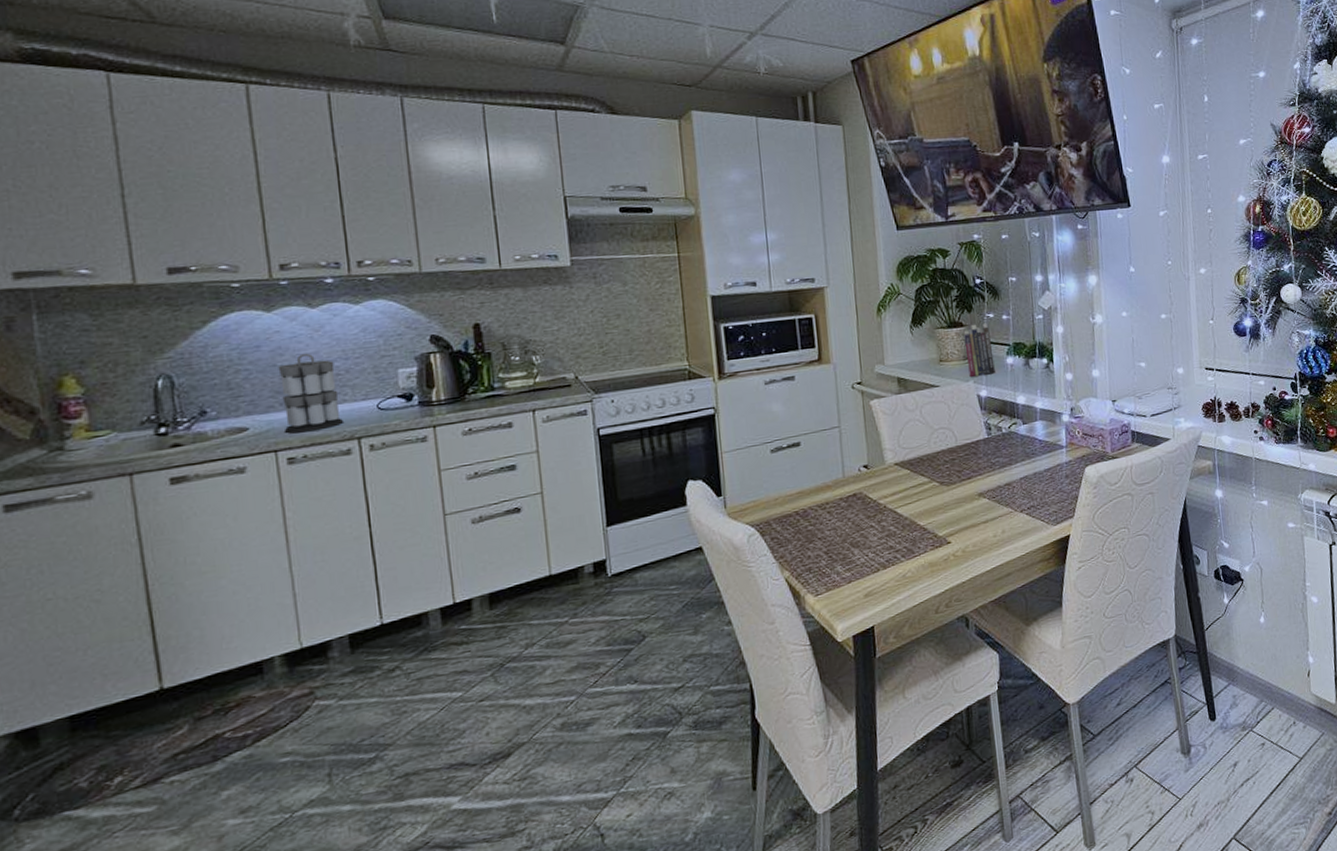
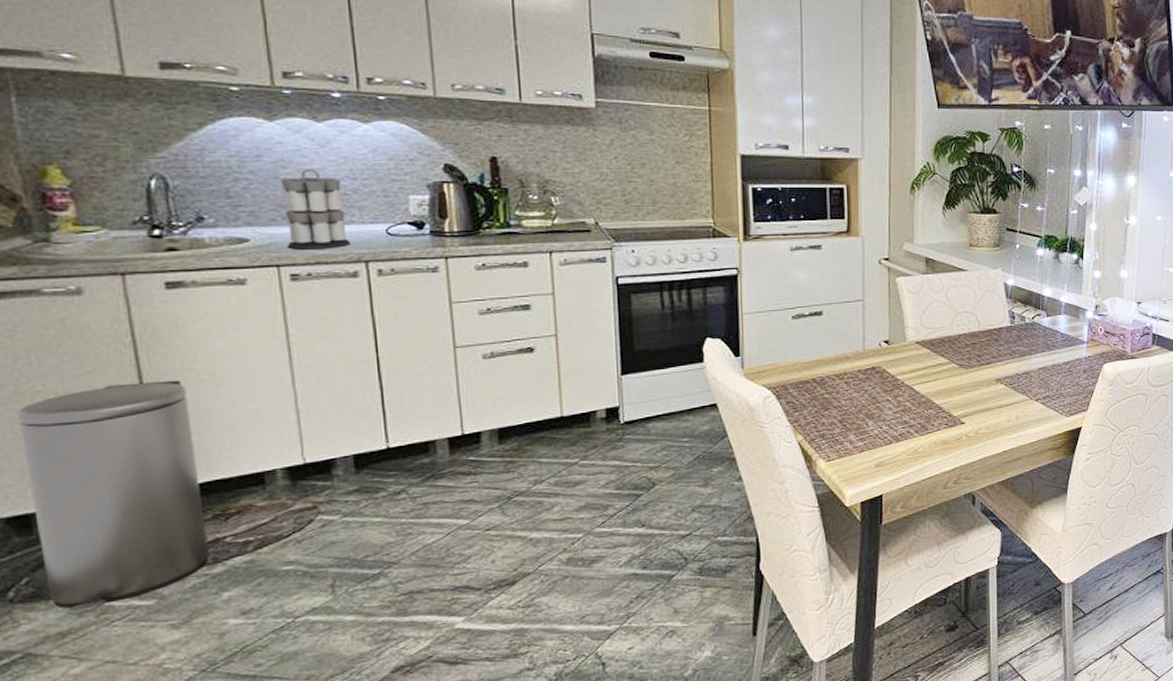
pedal bin: none [27,574,209,829] -> present [16,380,209,614]
books: present [963,322,995,378] -> none [996,212,1024,265]

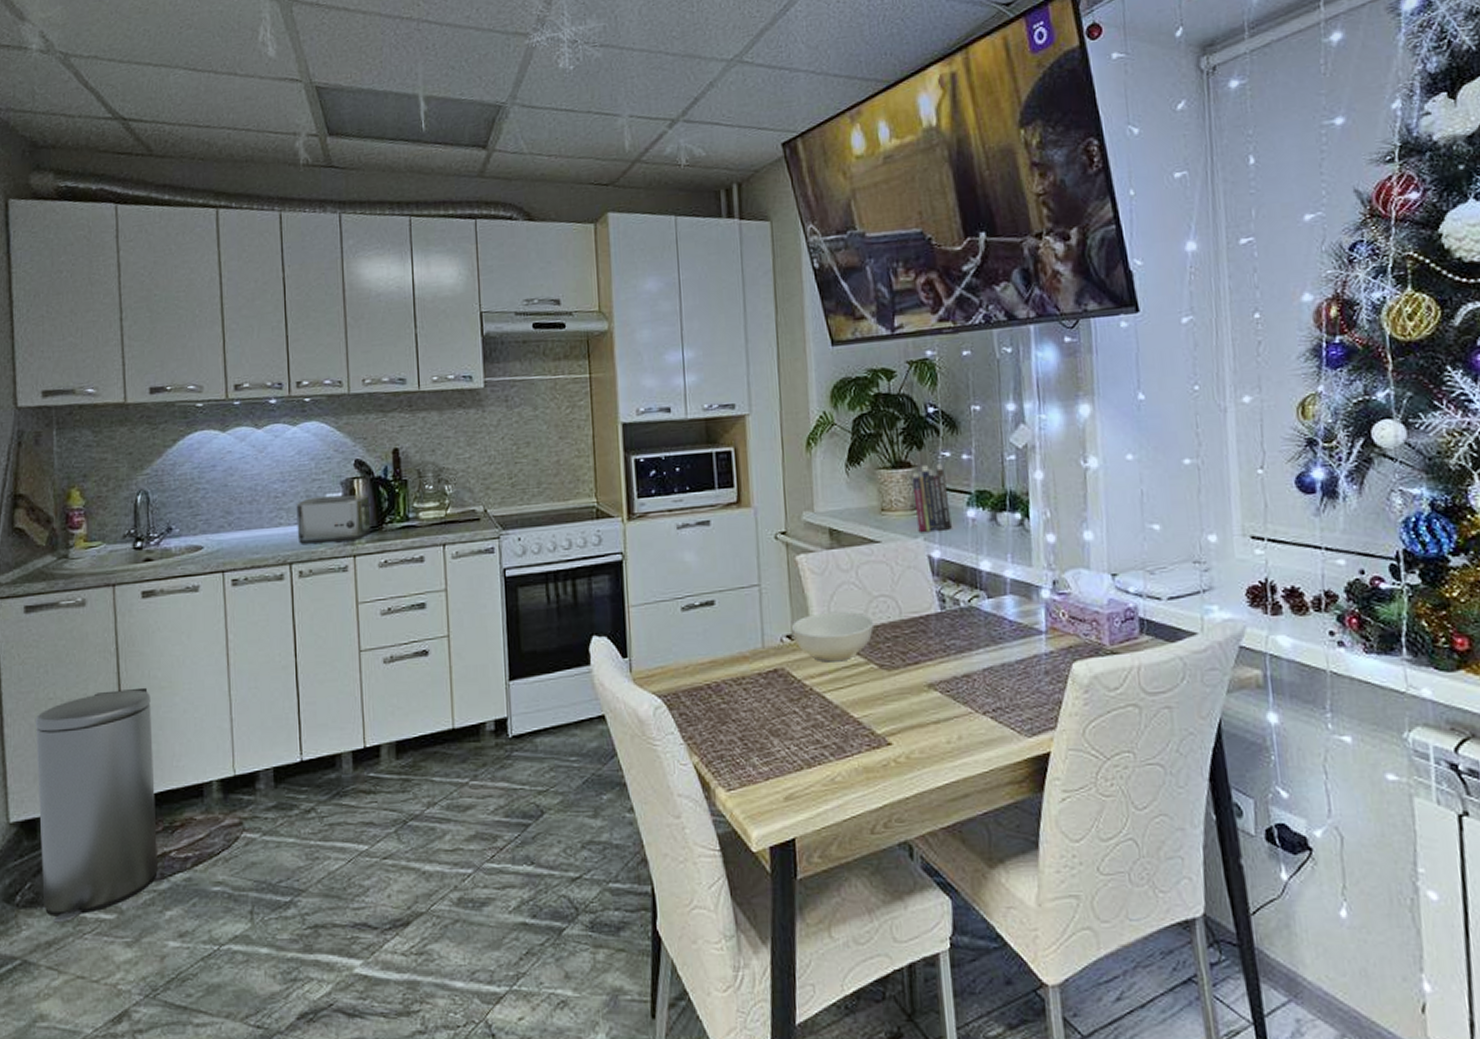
spice rack: present [280,168,350,250] -> none [228,474,278,555]
toaster: none [371,198,468,245] -> present [296,494,373,546]
bowl: none [888,323,958,362] -> present [791,611,875,663]
books: none [996,212,1024,265] -> present [911,463,952,533]

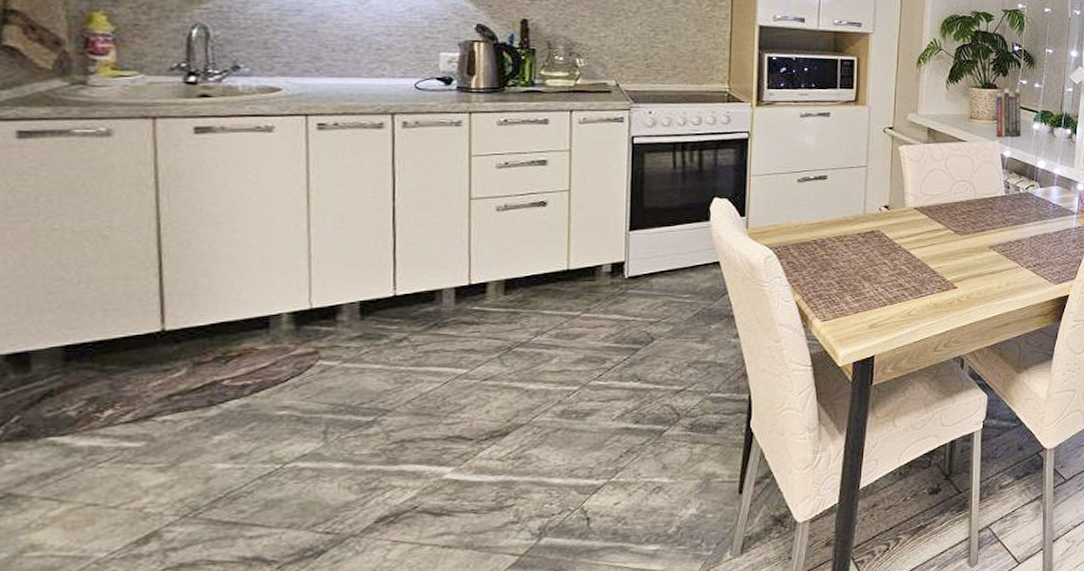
pedal bin: present [35,687,158,923] -> none [30,222,205,454]
toaster: present [296,494,373,546] -> none [403,54,495,100]
bowl: present [791,611,875,663] -> none [889,190,955,227]

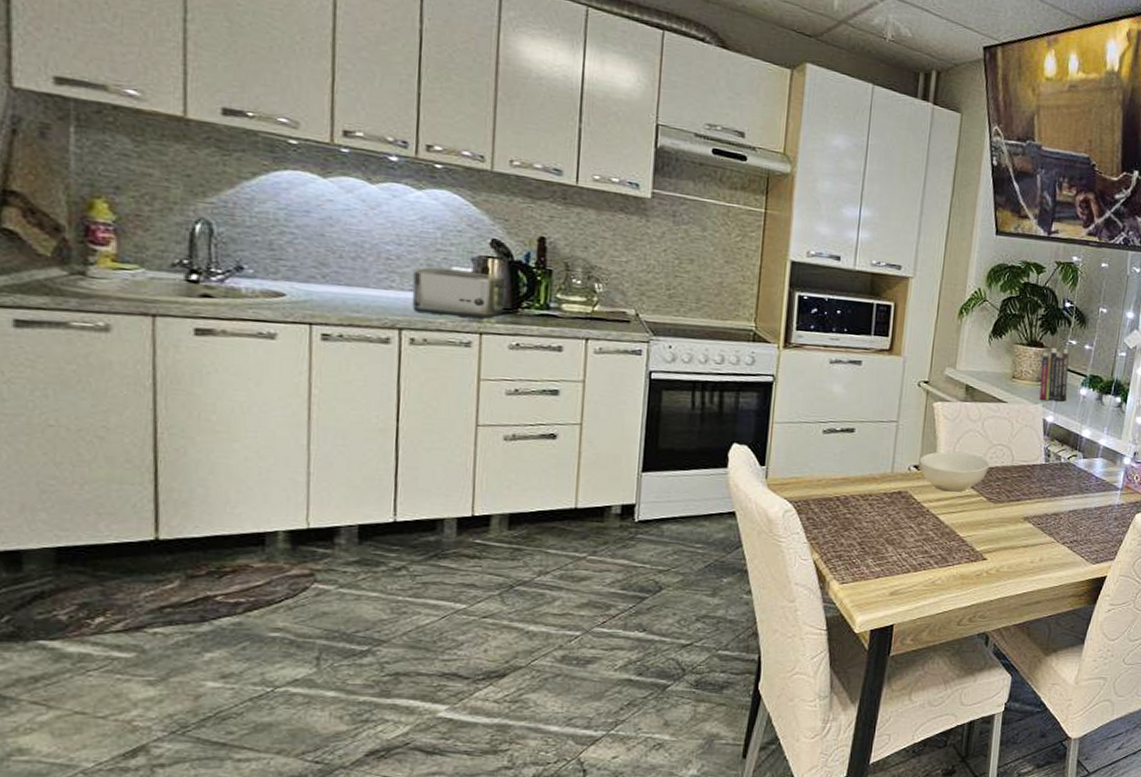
toaster: none [403,54,495,100] -> present [411,267,509,320]
bowl: none [889,190,955,227] -> present [919,451,990,492]

